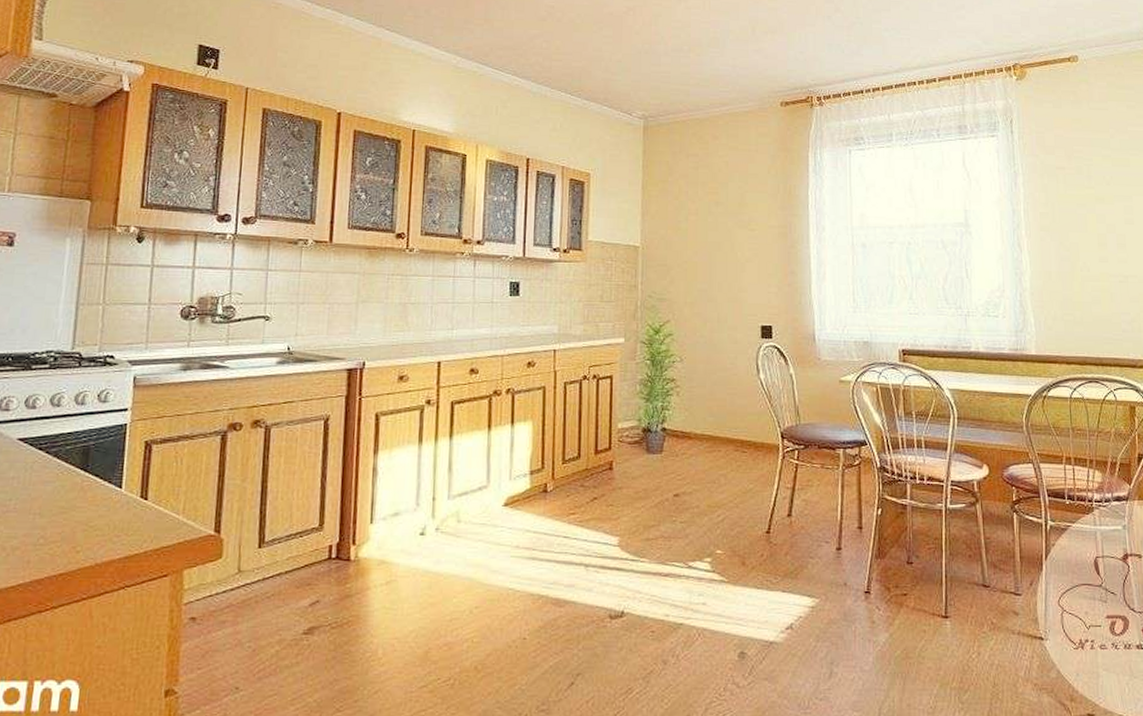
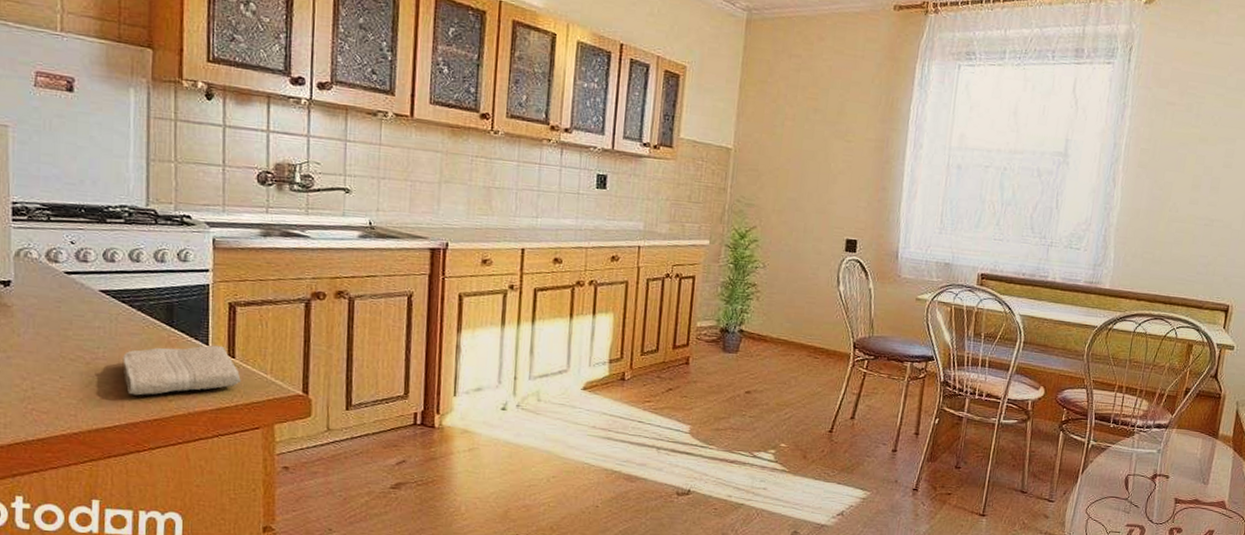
washcloth: none [33,487,152,549] -> present [123,345,241,396]

